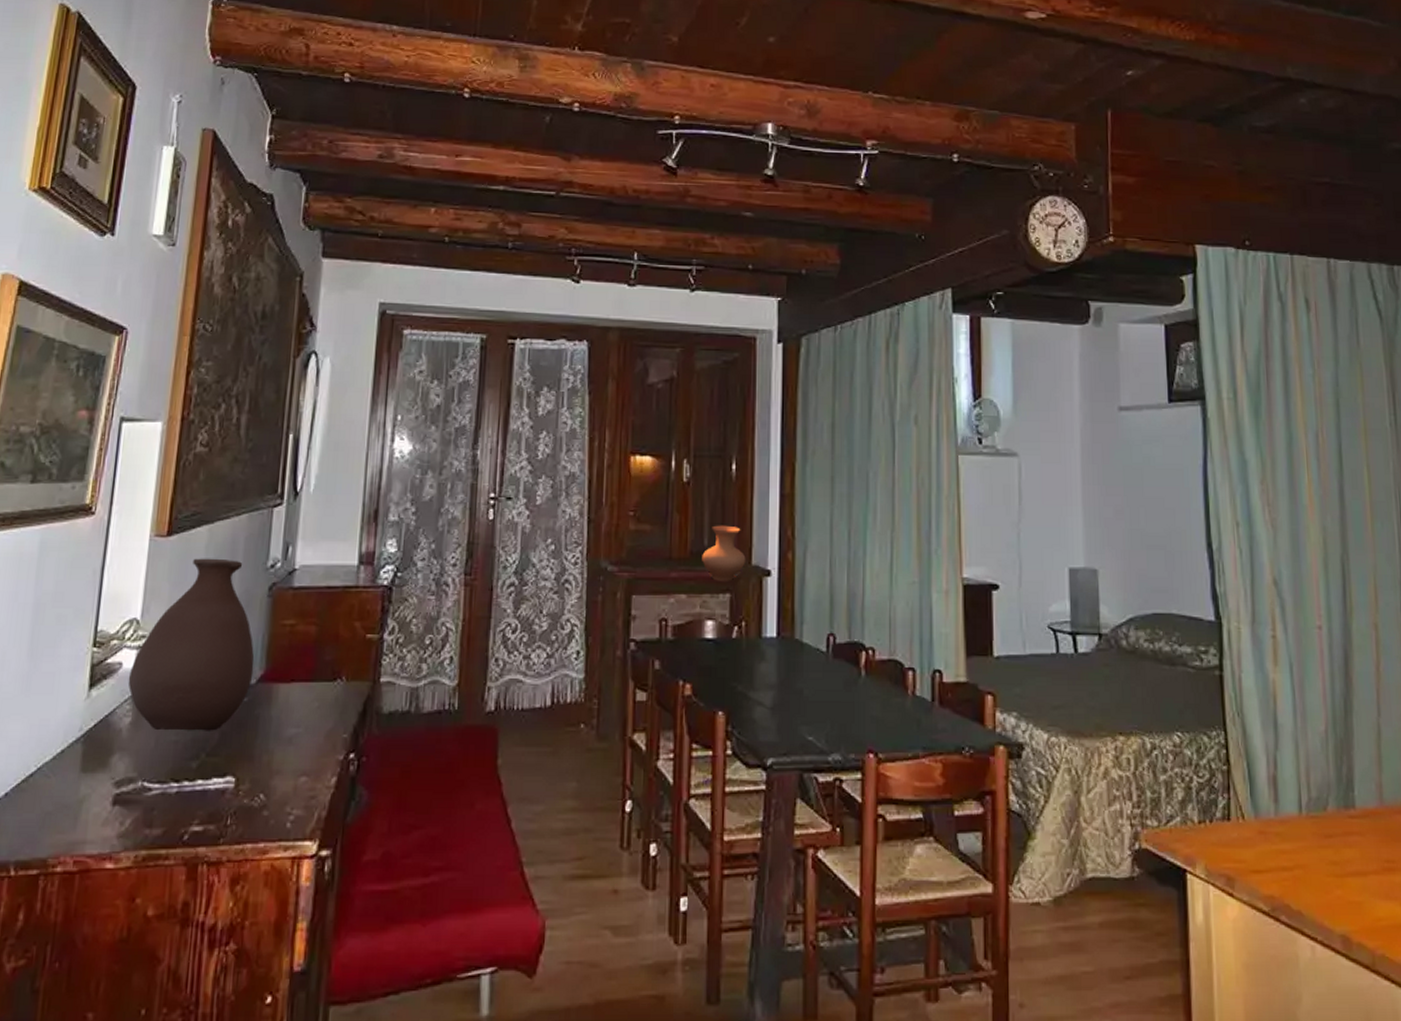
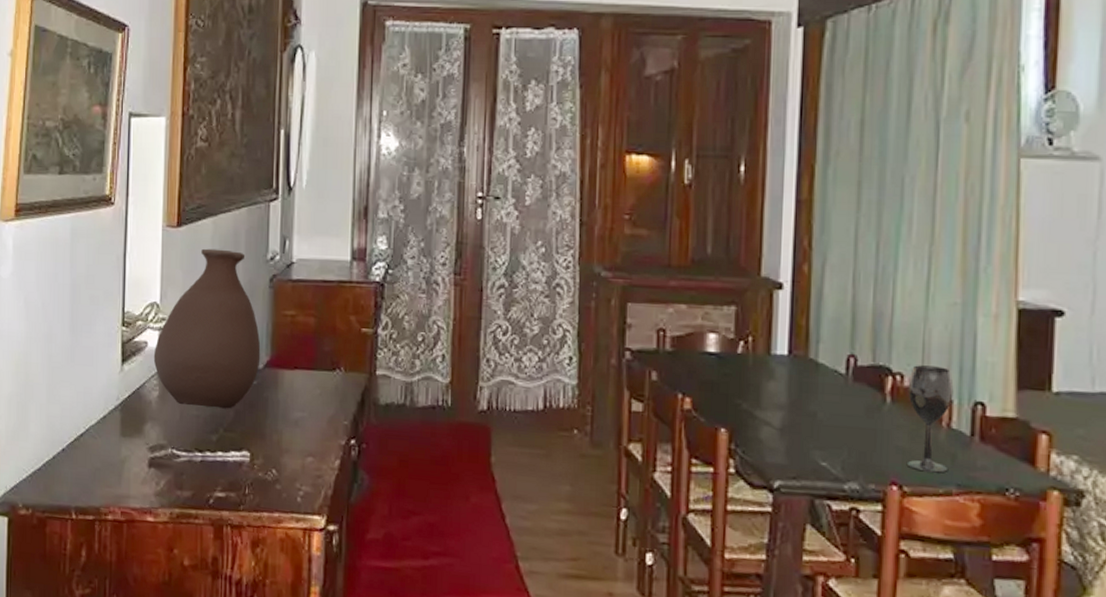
vase: present [702,525,746,581] -> none [704,232,755,293]
wine glass: none [879,640,916,738] -> present [906,365,954,473]

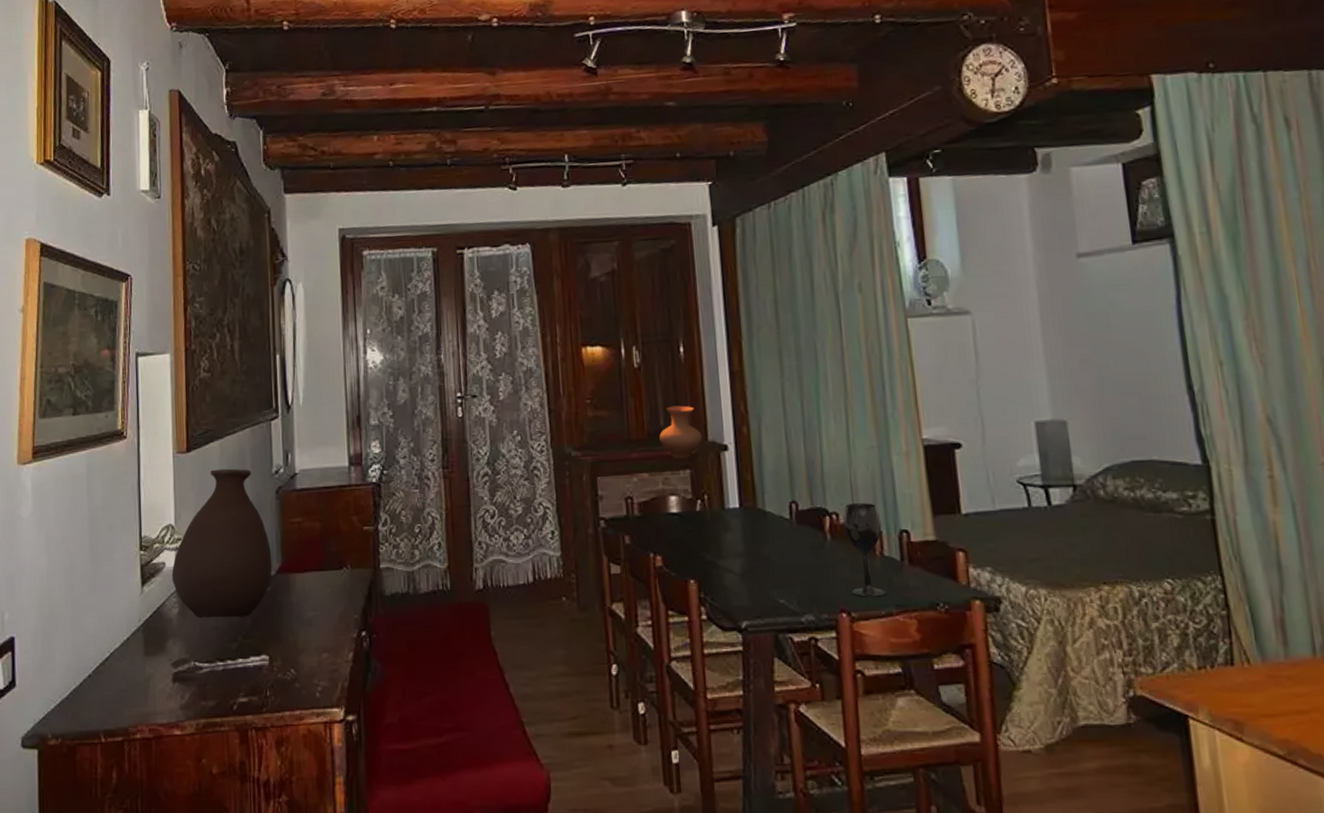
vase: none [704,232,755,293] -> present [659,405,702,459]

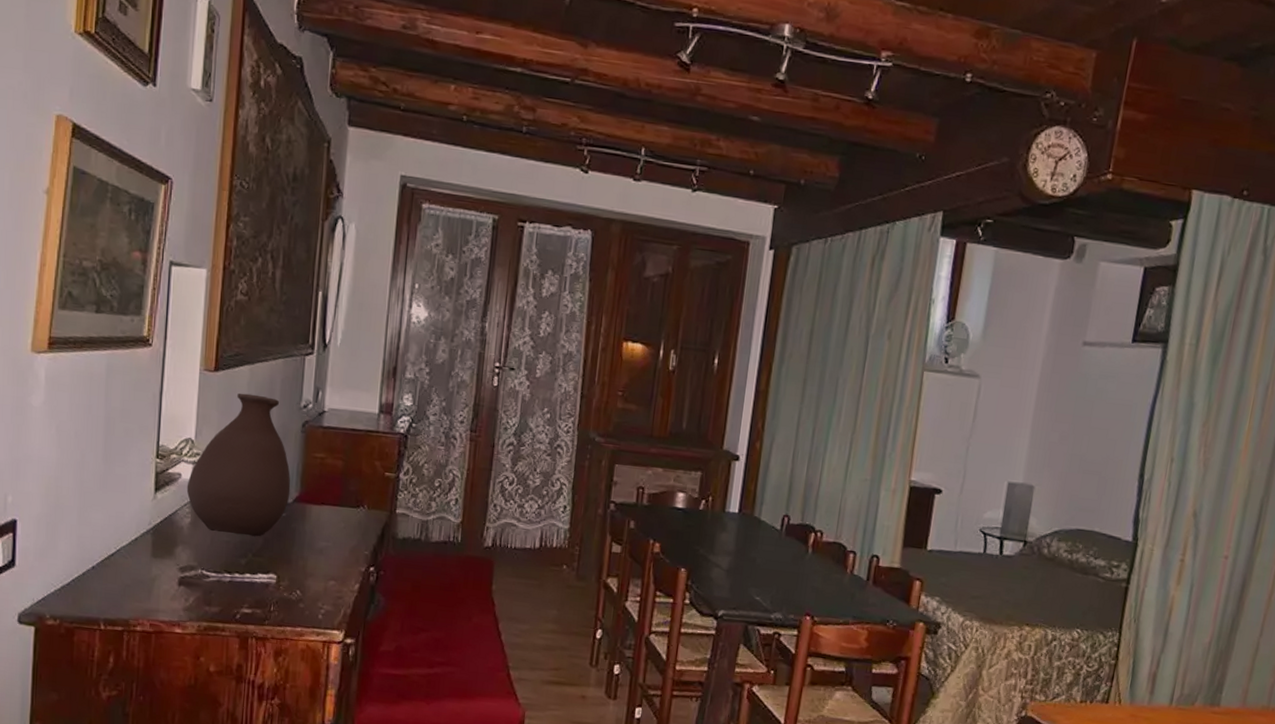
vase: present [659,405,702,459] -> none [679,411,719,462]
wine glass: present [843,503,887,598] -> none [818,525,858,608]

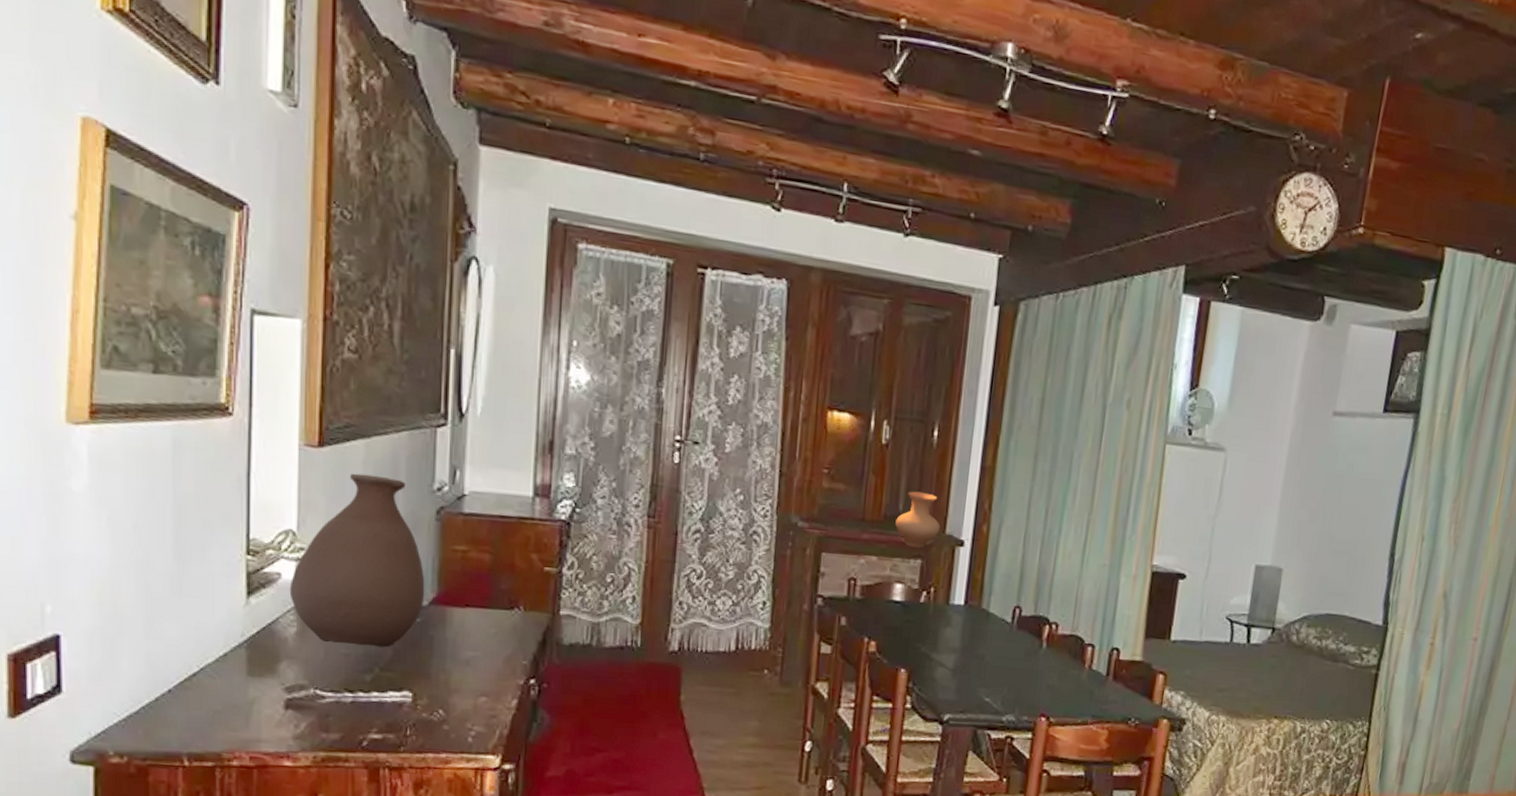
vase: none [679,411,719,462] -> present [895,491,940,548]

